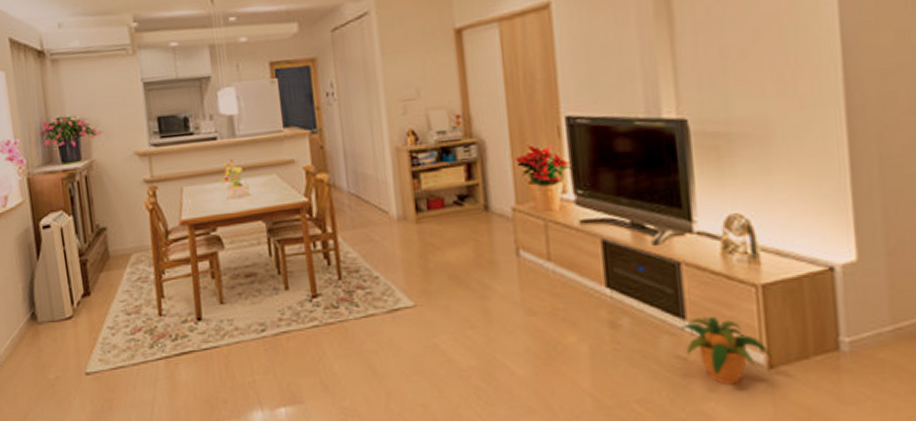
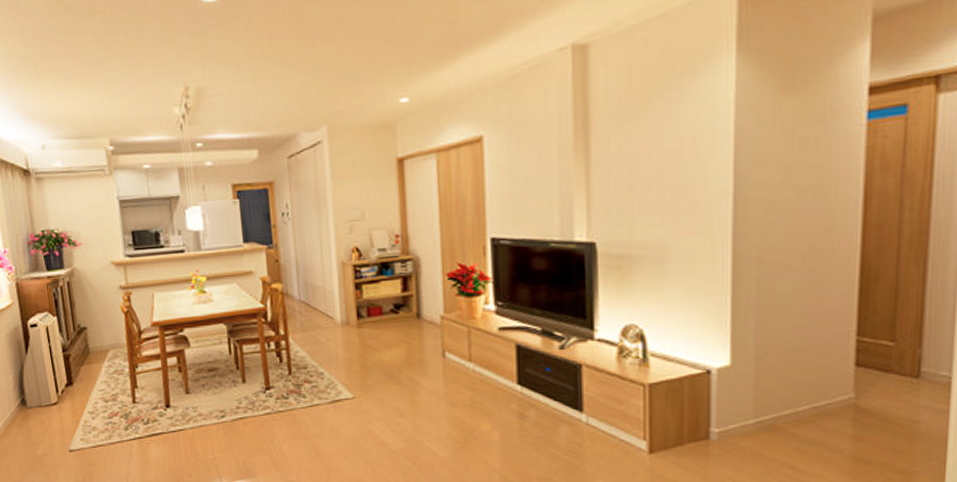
potted plant: present [681,317,772,384] -> none [579,410,653,465]

